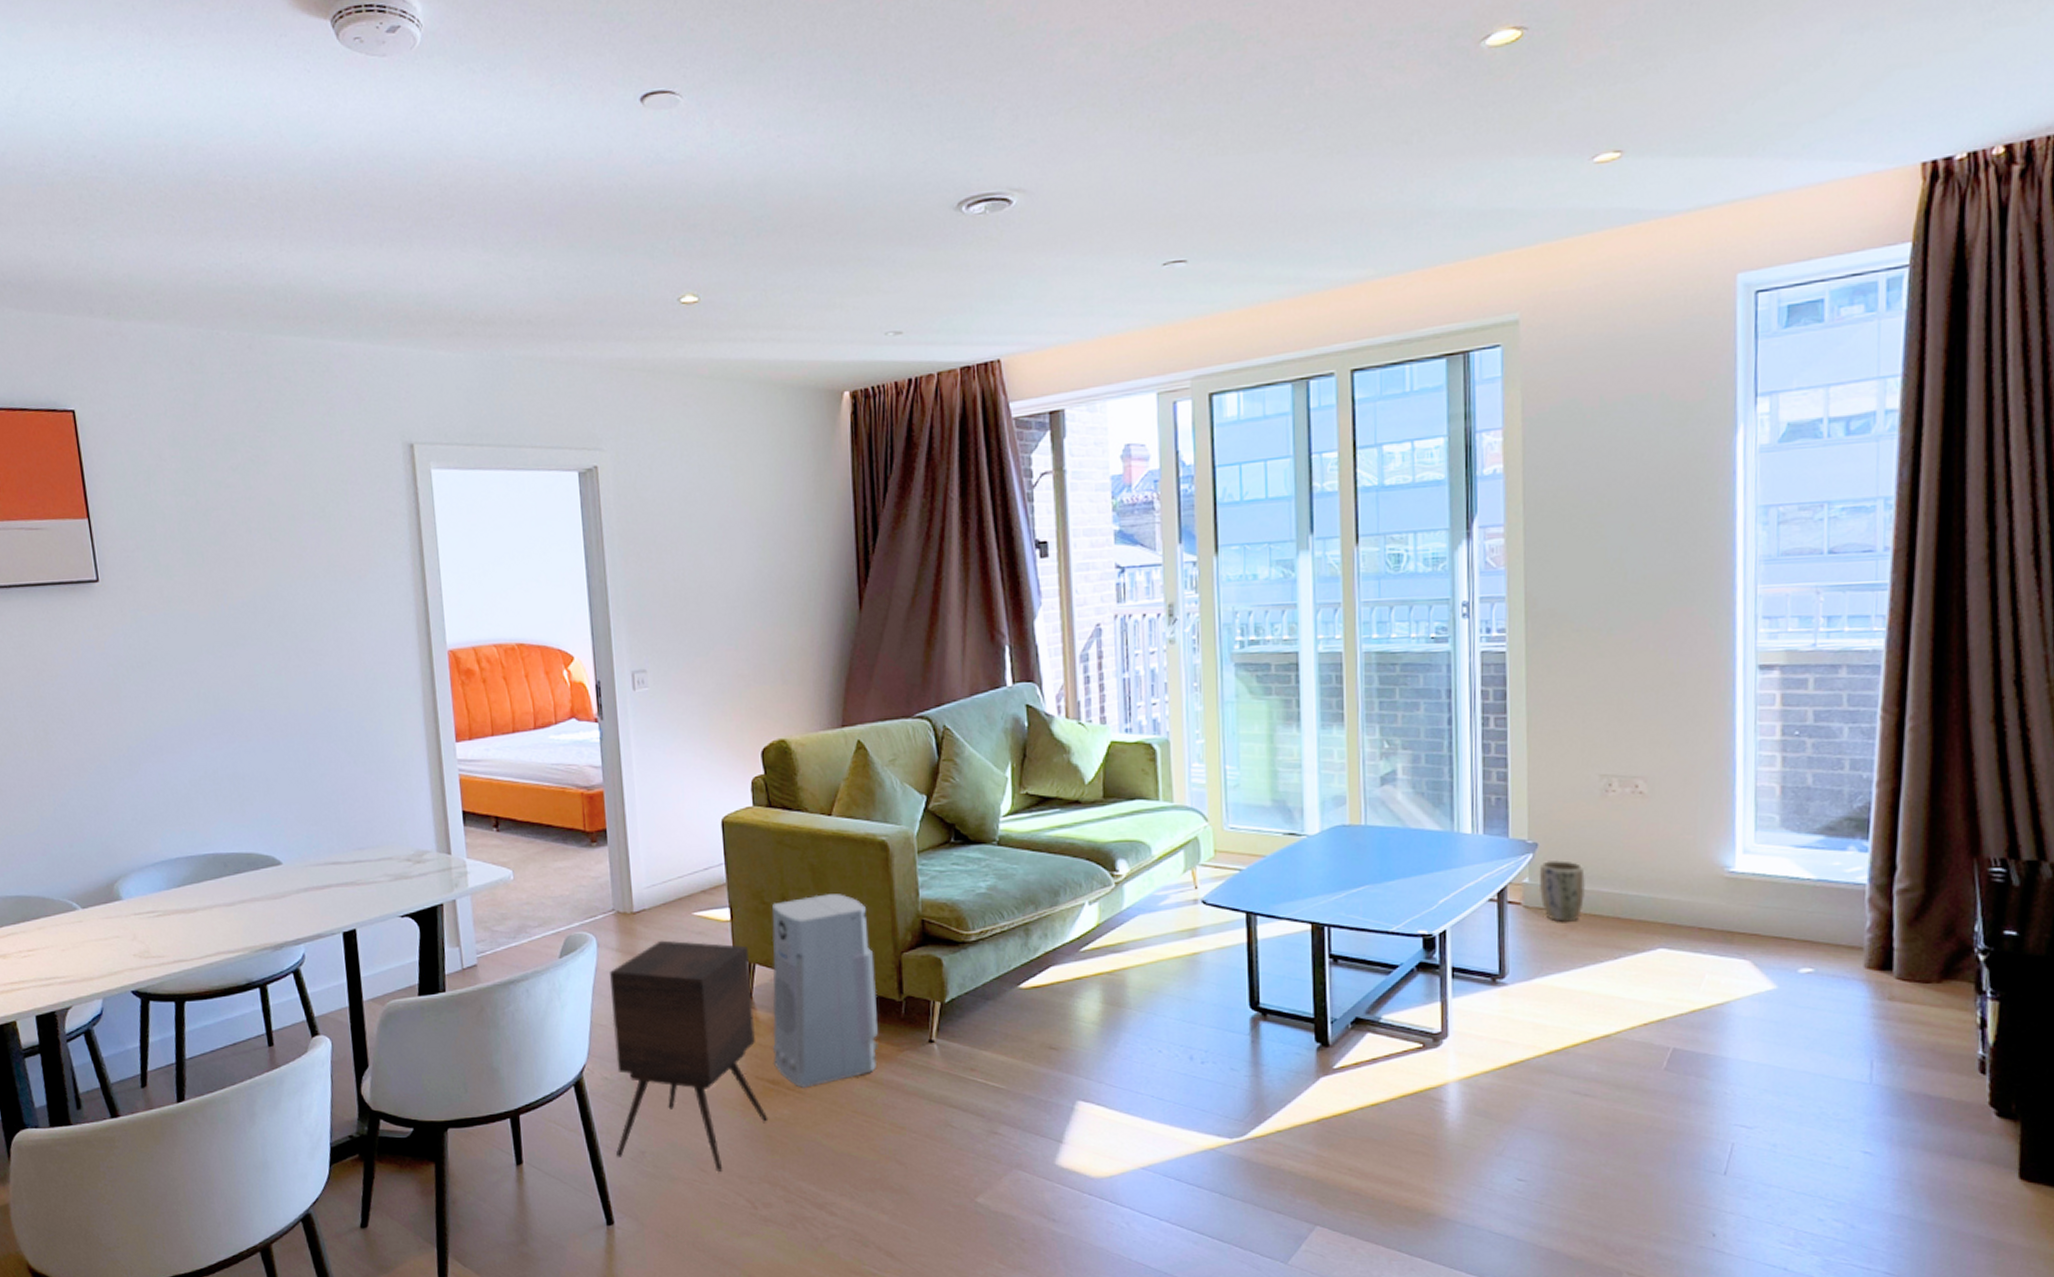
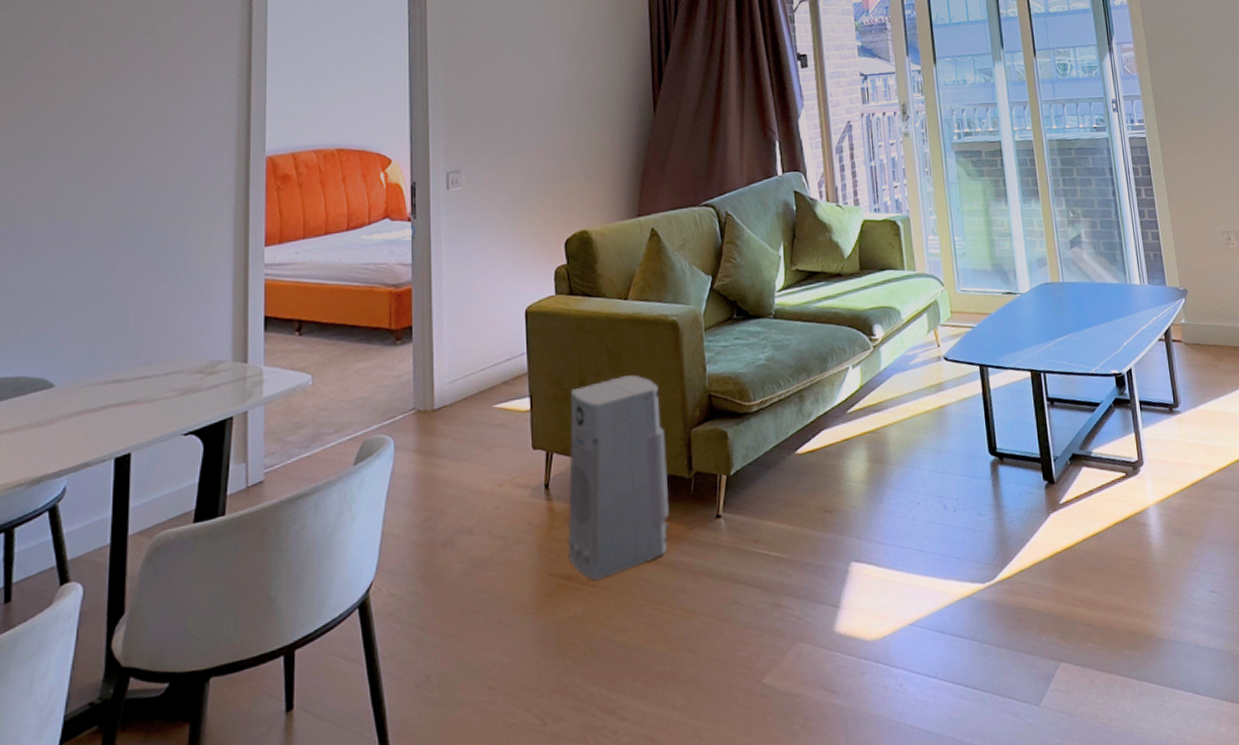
side table: present [610,940,769,1171] -> none [400,434,561,687]
plant pot: present [1539,860,1585,922] -> none [1191,302,1225,354]

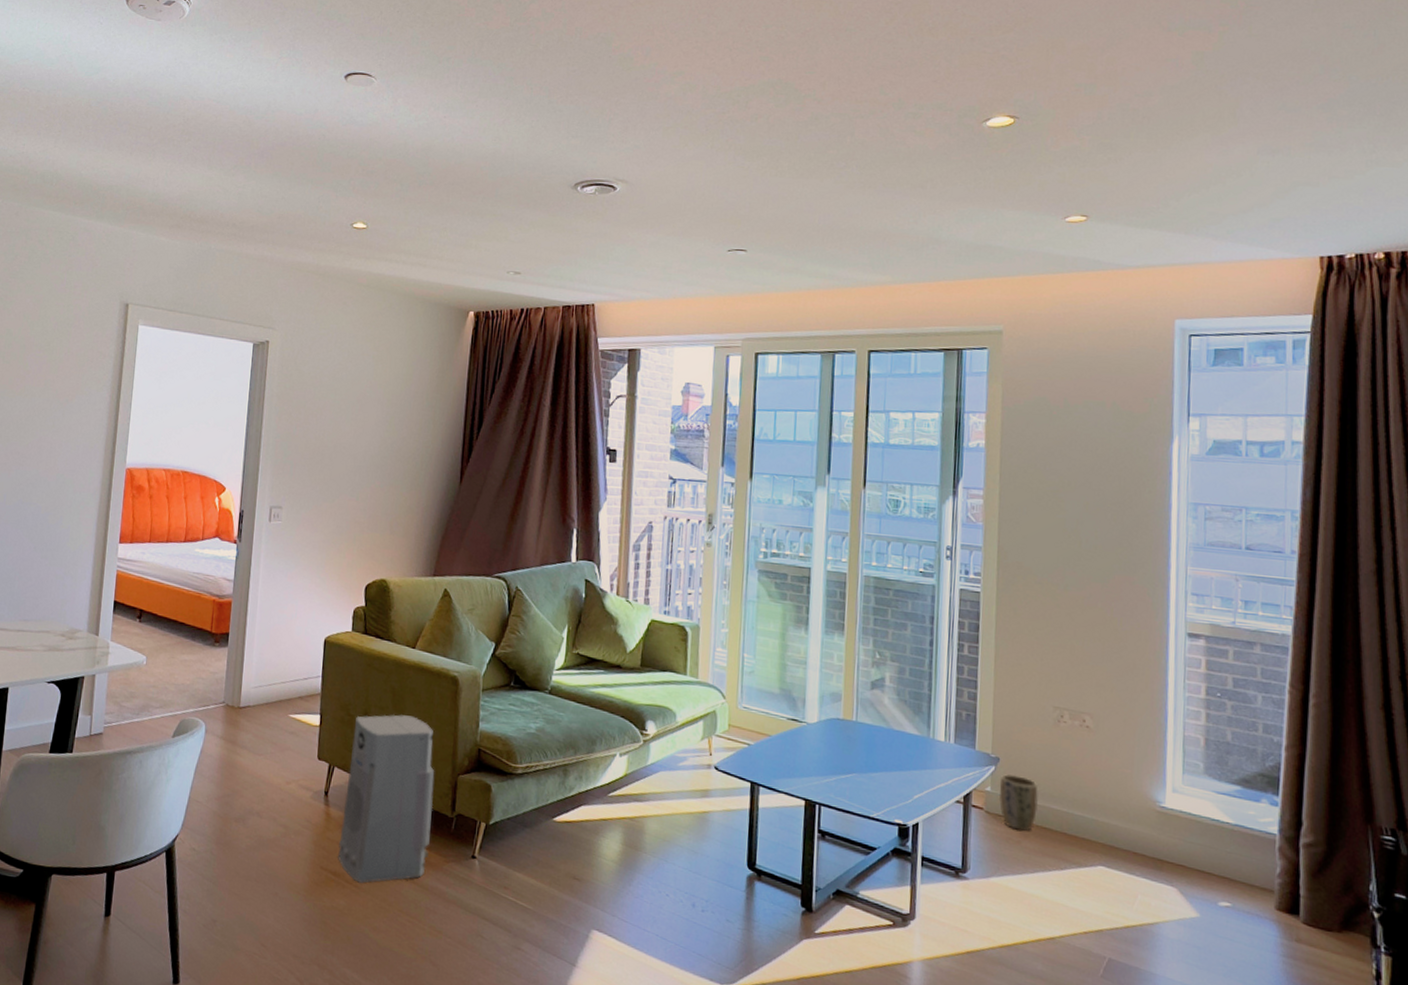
plant pot: none [1191,302,1225,354] -> present [999,774,1038,831]

